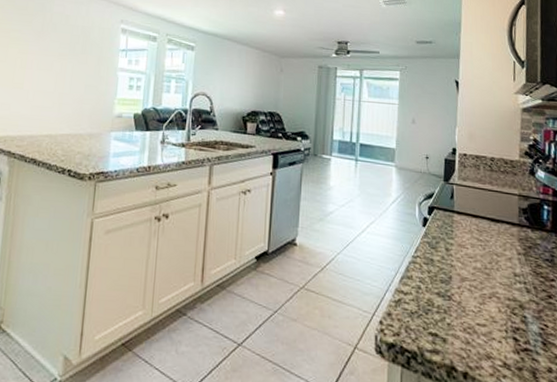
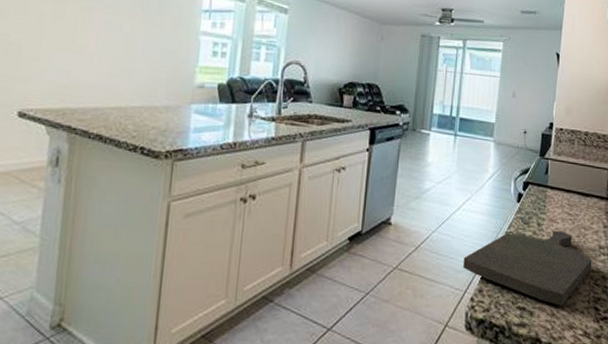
cutting board: none [370,256,508,334] -> present [463,231,592,306]

